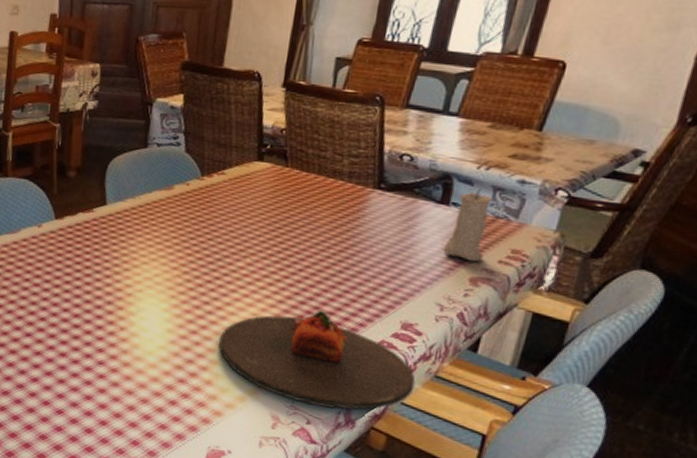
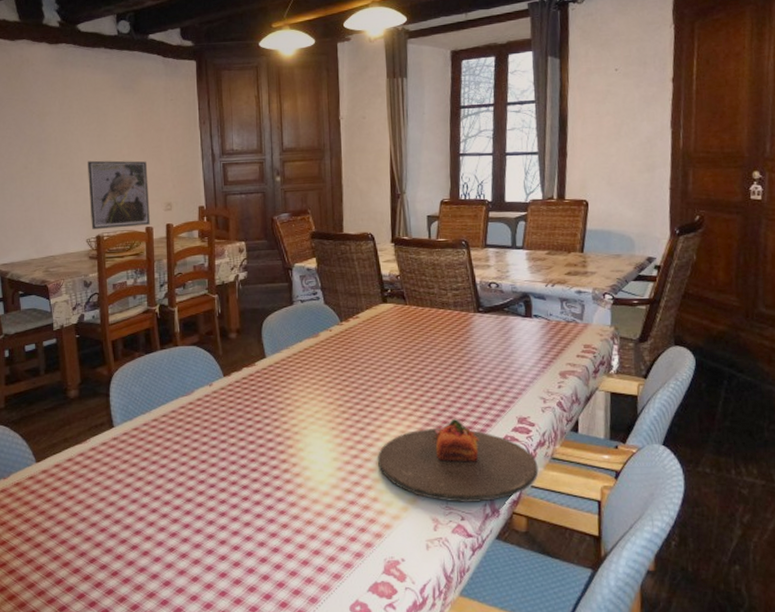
candle: present [443,189,492,262] -> none [535,302,565,360]

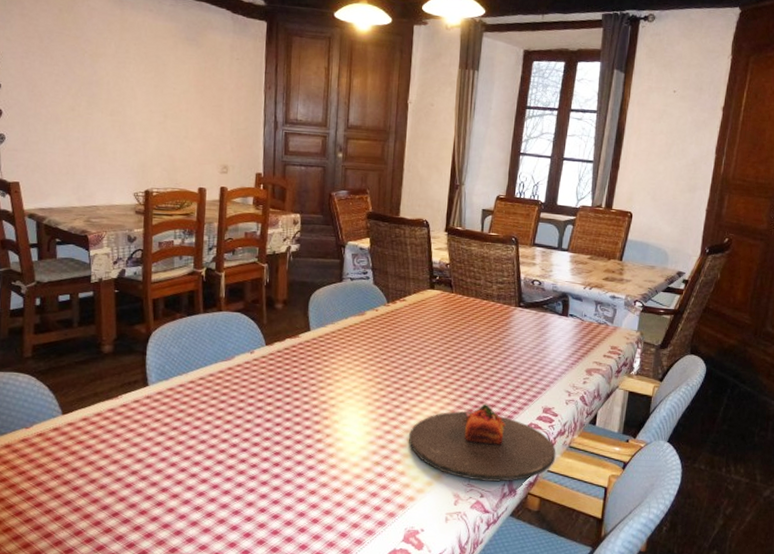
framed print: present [88,160,150,230] -> none [140,111,206,186]

